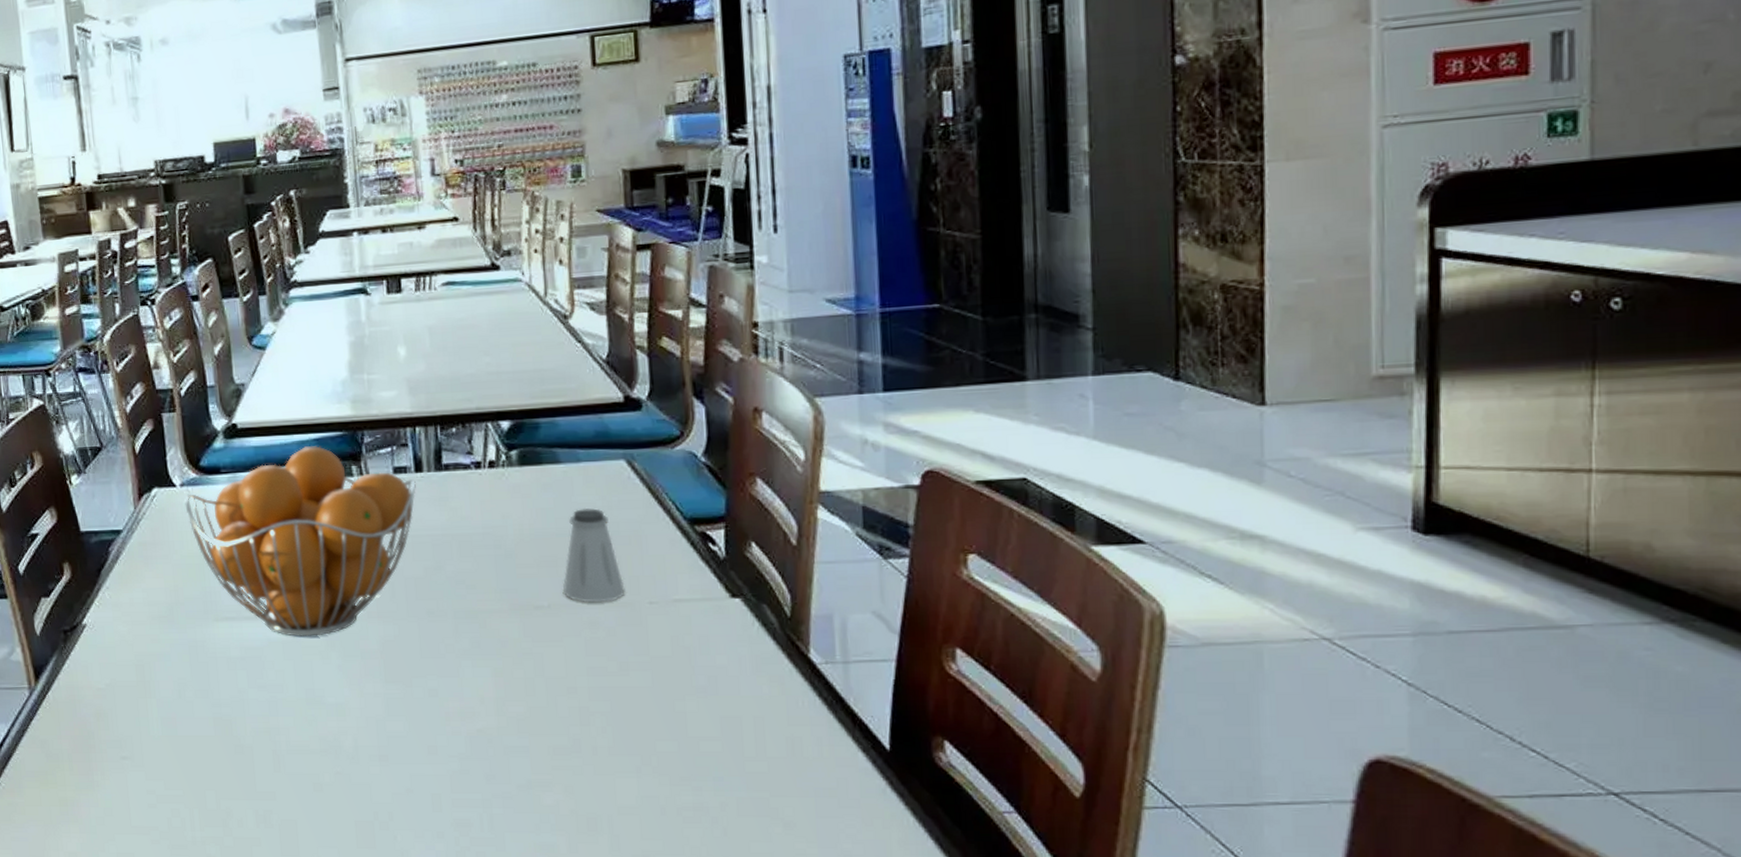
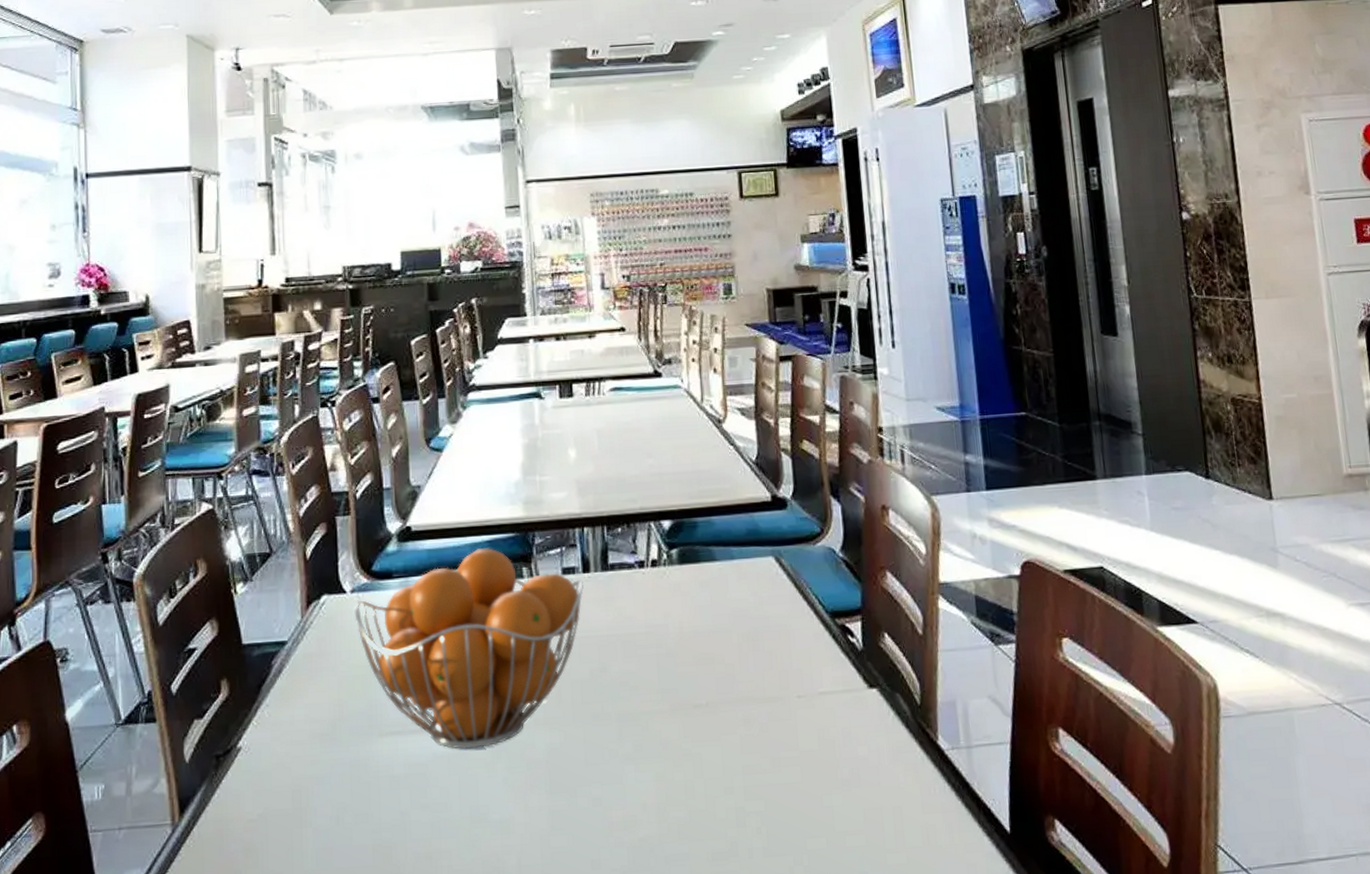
saltshaker: present [562,508,625,603] -> none [719,604,776,700]

